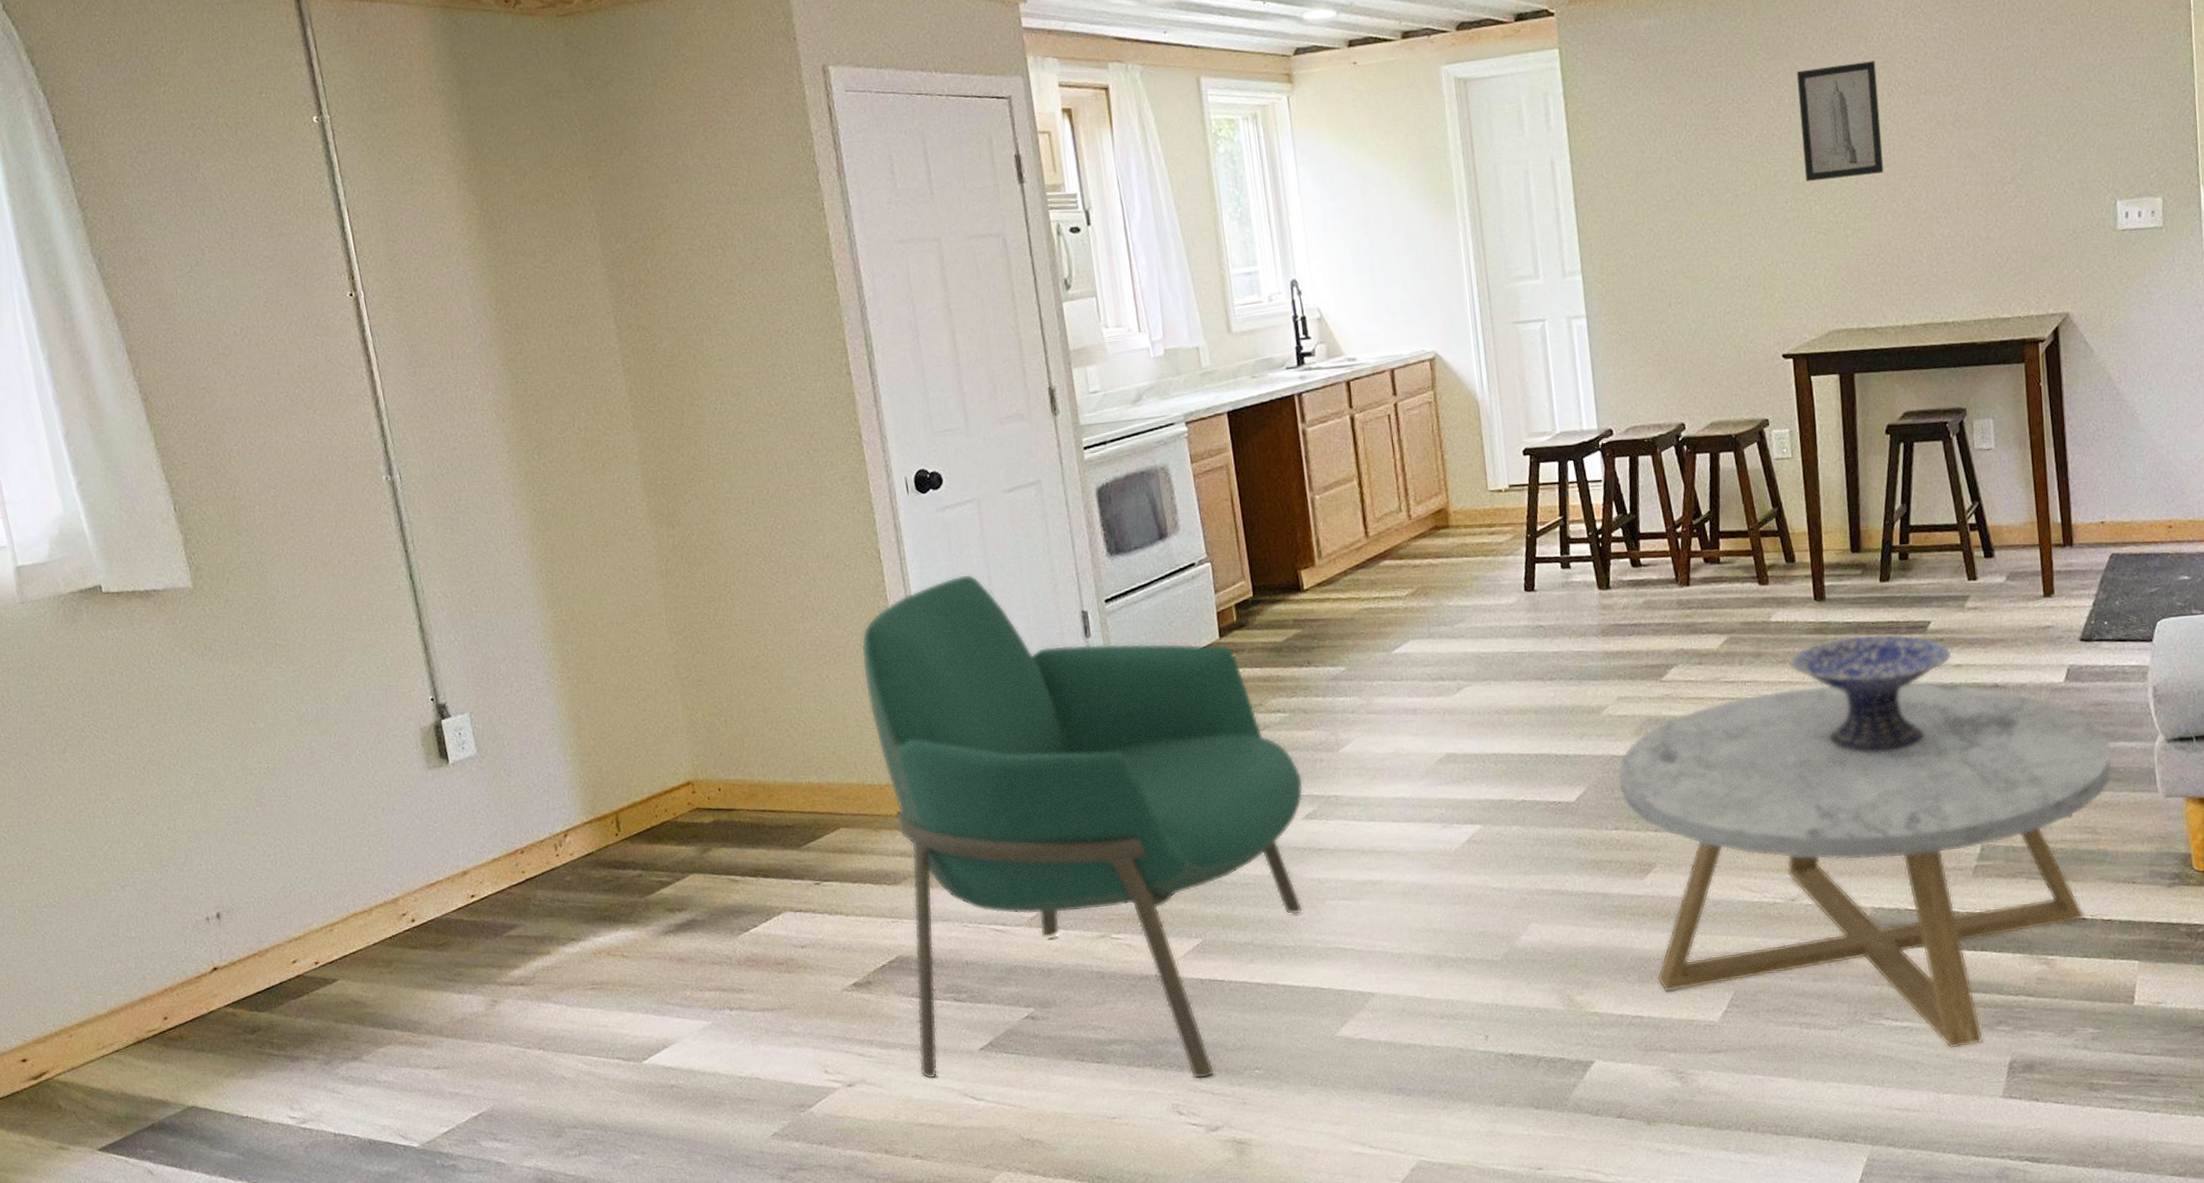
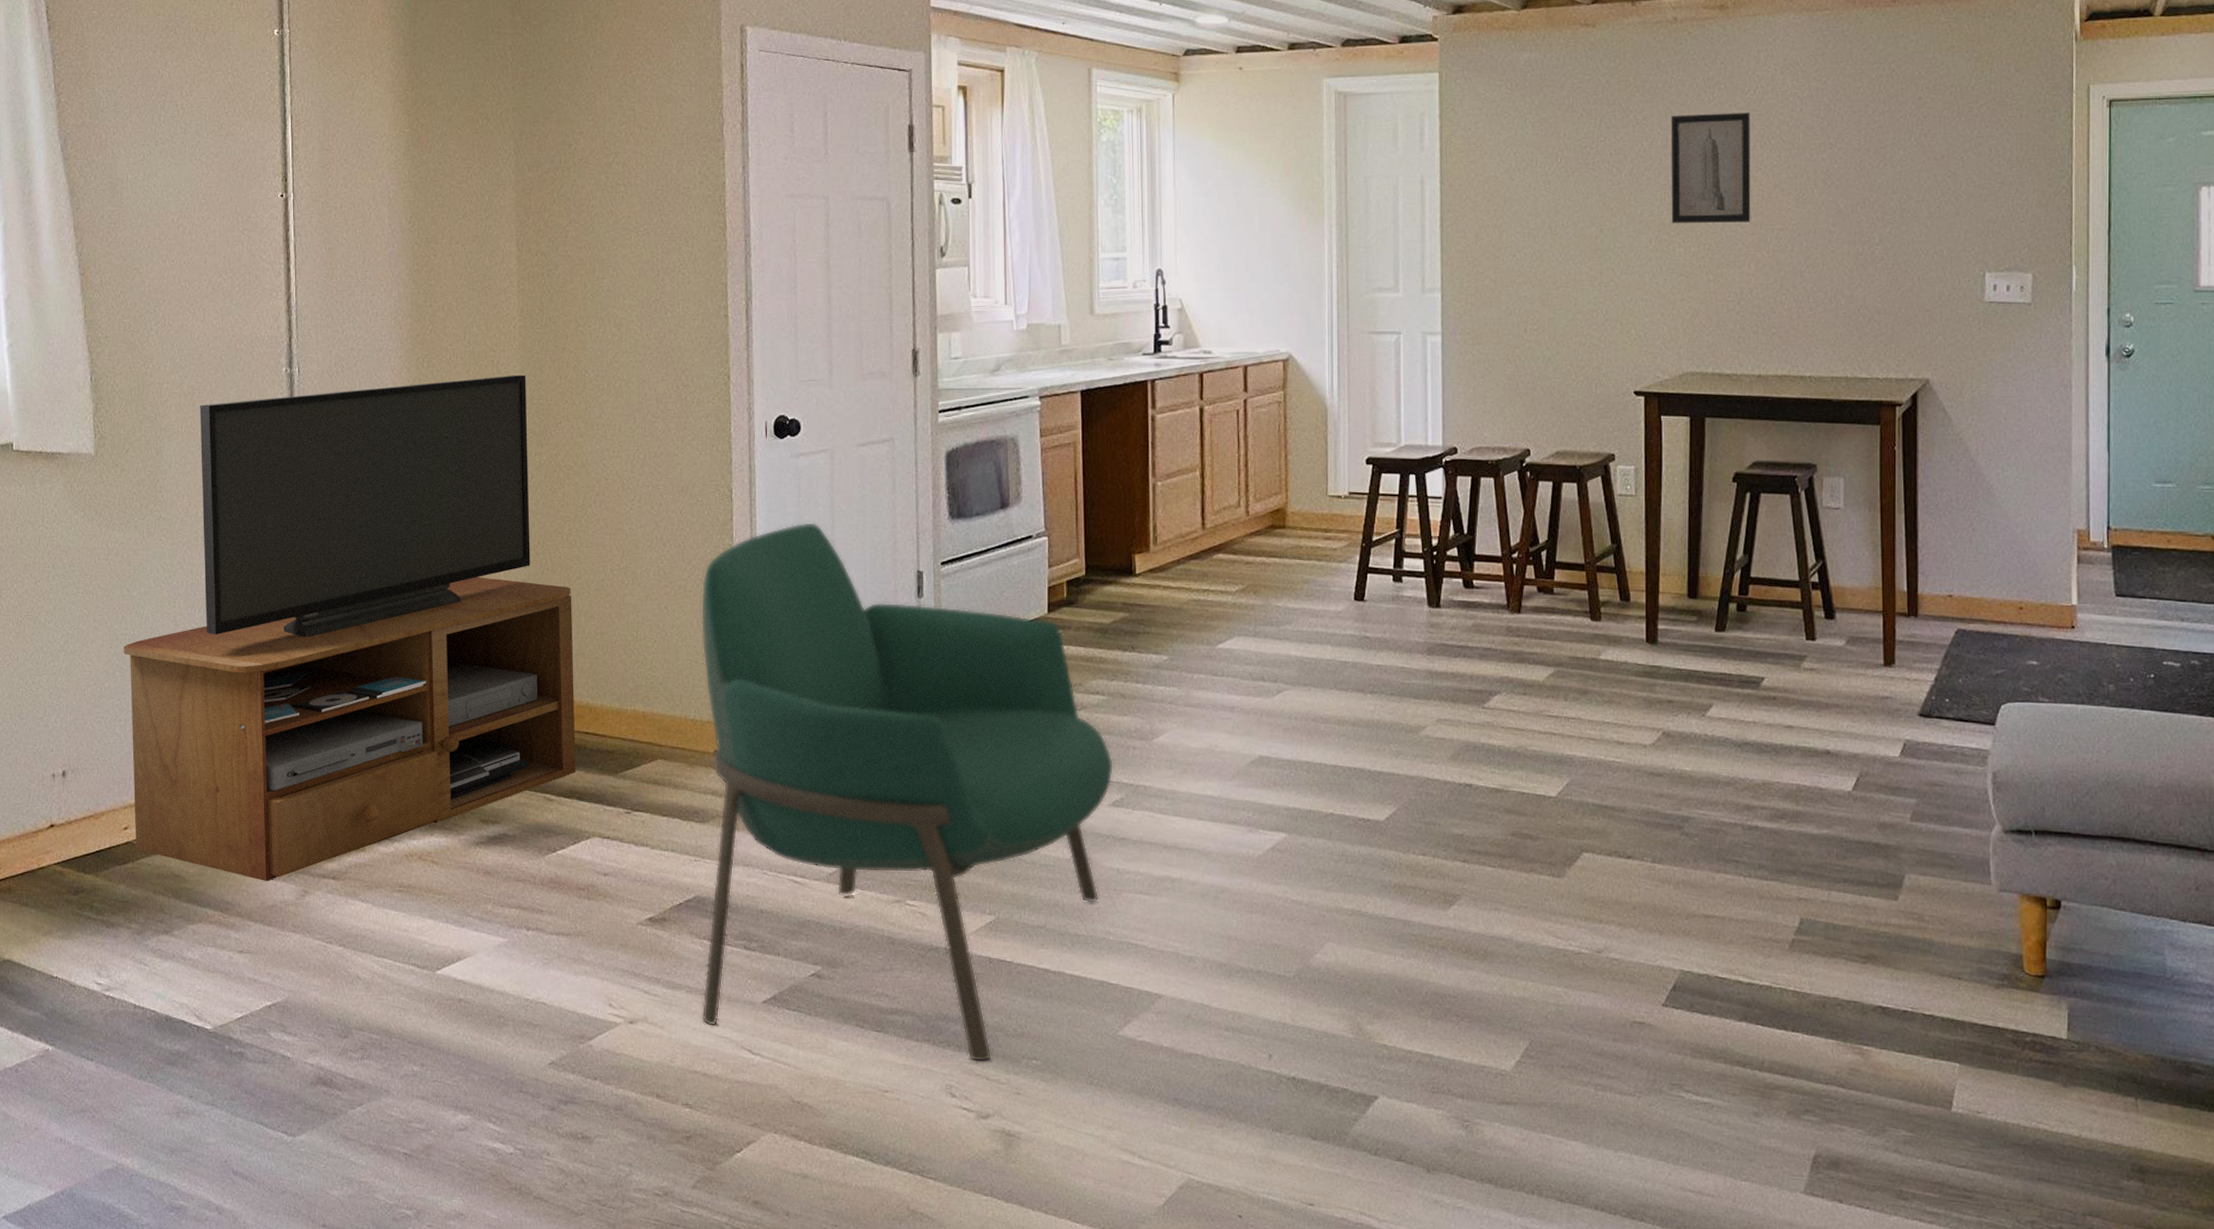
tv stand: none [259,456,758,996] -> present [123,374,576,881]
coffee table: present [1617,682,2113,1050] -> none [1430,730,1945,1134]
decorative bowl: present [1788,633,1952,753] -> none [1614,684,1784,808]

